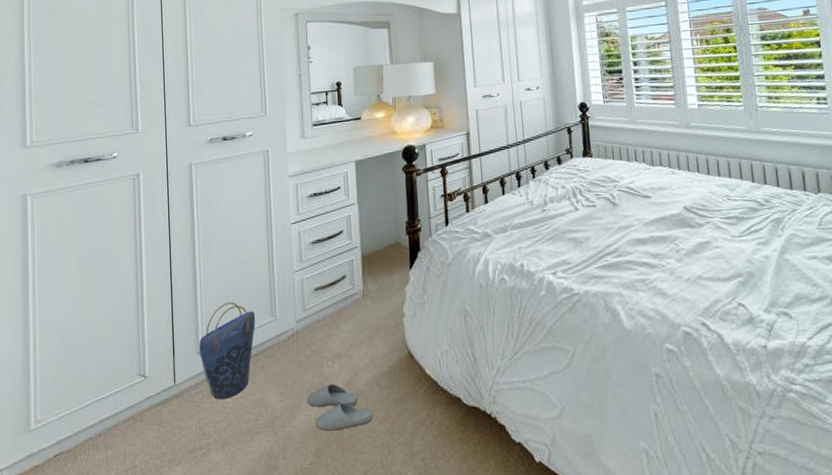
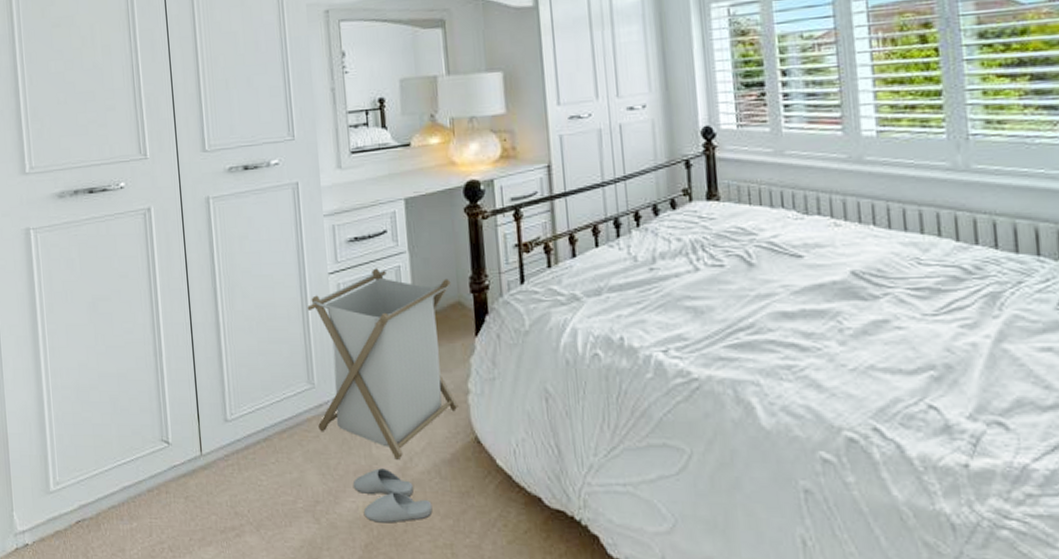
shopping bag: present [198,302,256,400] -> none [226,364,290,476]
laundry basket: none [273,218,395,376] -> present [307,268,458,460]

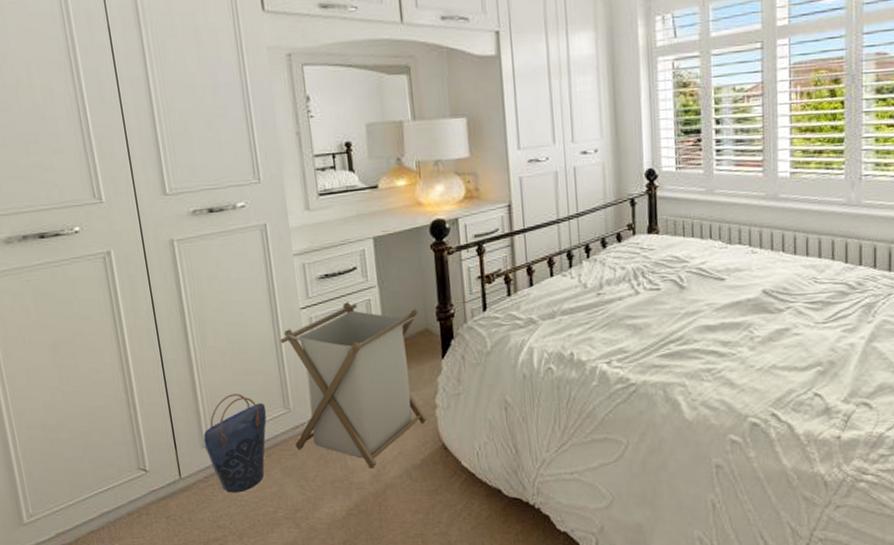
shopping bag: none [226,364,290,476] -> present [203,393,267,493]
slippers: present [352,468,433,523] -> none [330,477,405,523]

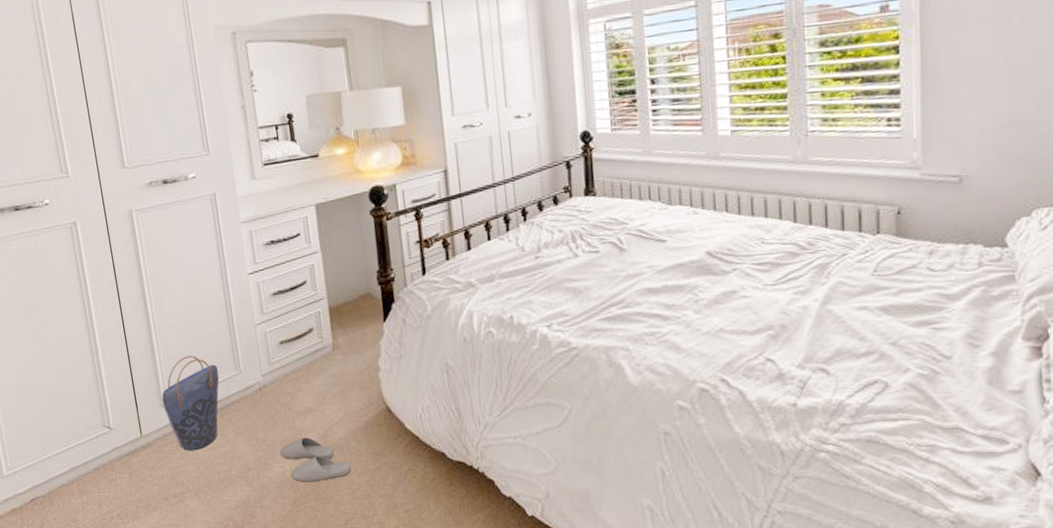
laundry basket: present [280,302,427,469] -> none [230,267,371,430]
slippers: none [330,477,405,523] -> present [280,437,351,482]

